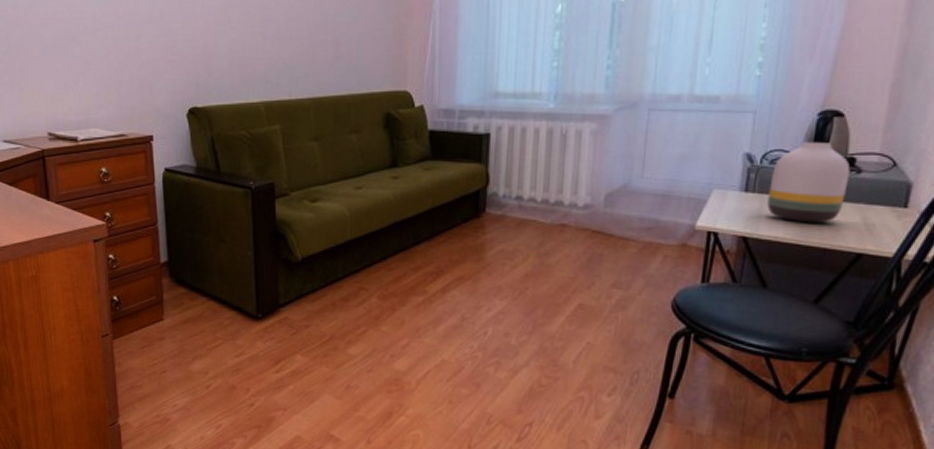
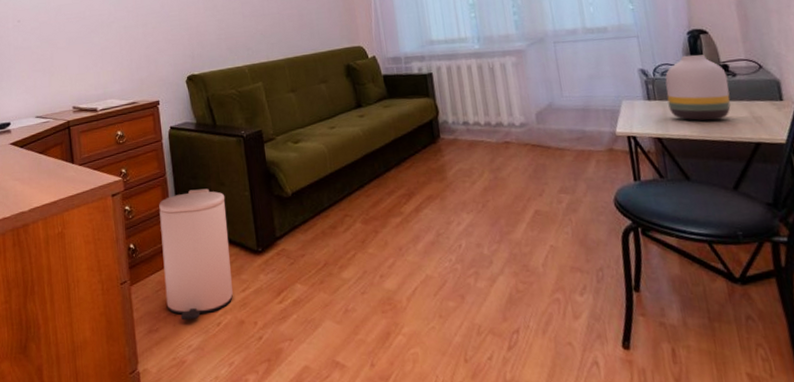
pedal bin: none [148,243,227,380] -> present [159,188,234,321]

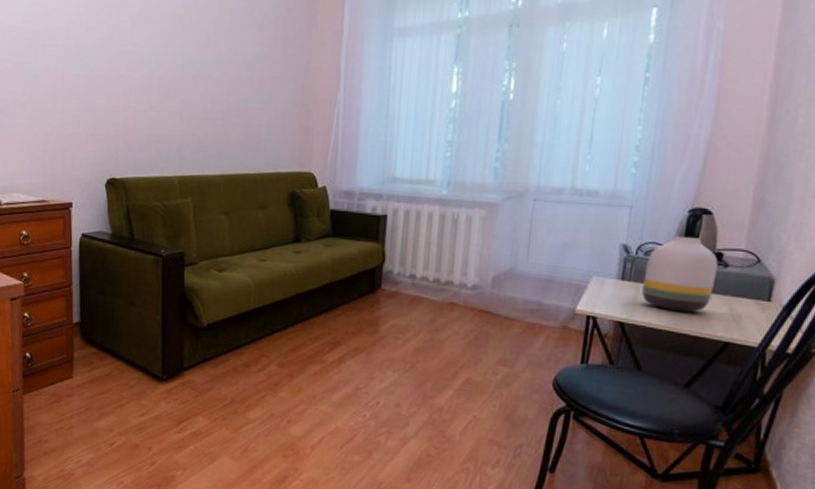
pedal bin: present [159,188,234,321] -> none [59,305,134,437]

